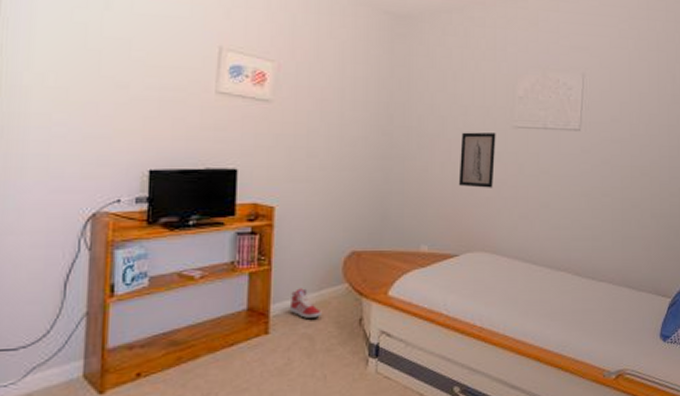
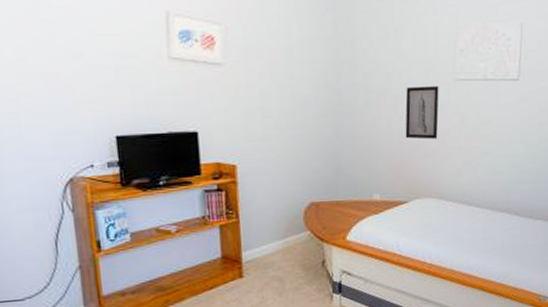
sneaker: present [289,288,322,318] -> none [259,237,288,263]

